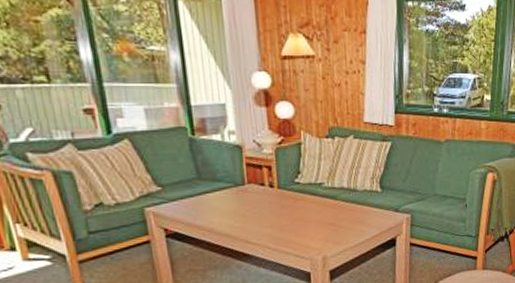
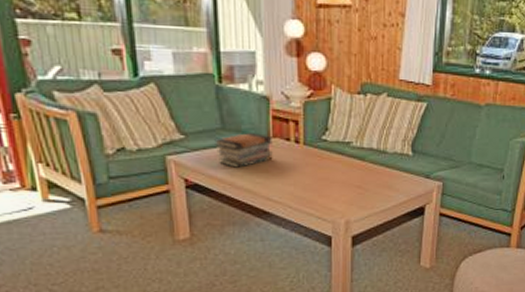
book stack: none [191,179,249,215] -> present [214,132,273,168]

